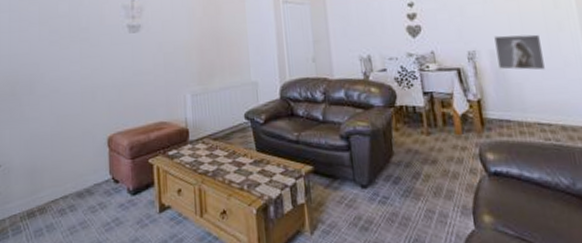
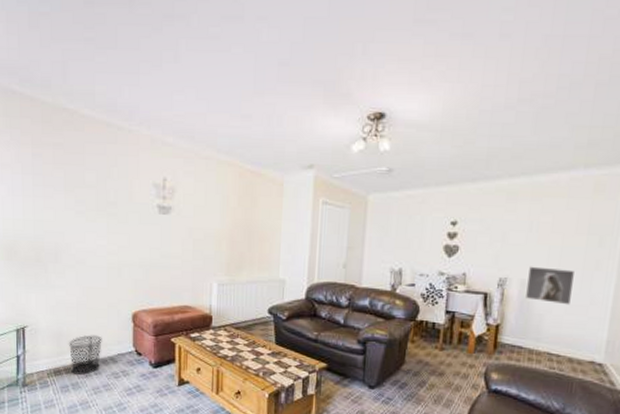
waste bin: none [42,166,78,214] -> present [68,335,102,375]

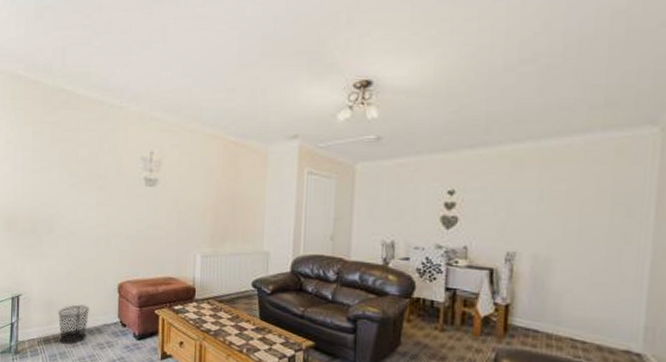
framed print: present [526,266,574,305] -> none [540,239,598,284]

